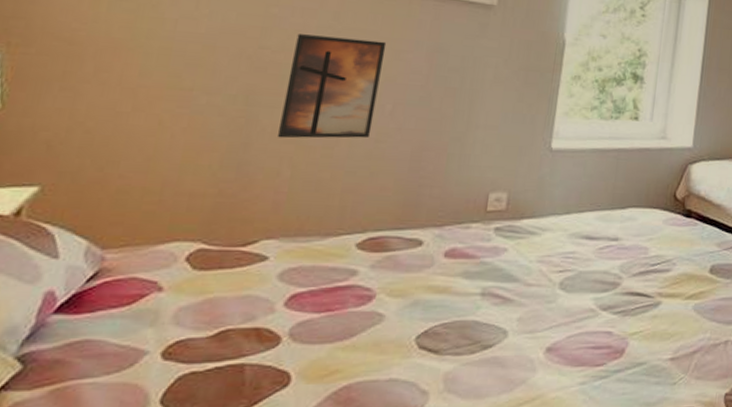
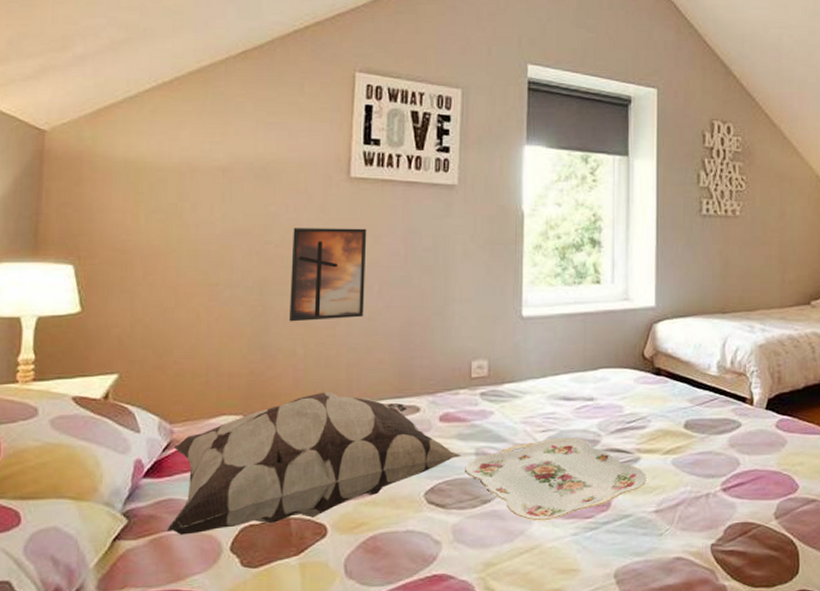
decorative pillow: none [76,219,465,384] -> present [167,392,461,535]
serving tray: none [467,279,666,369] -> present [465,437,647,521]

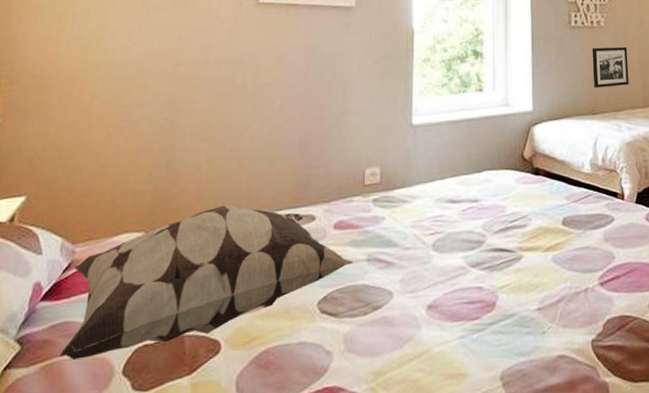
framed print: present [288,228,367,322] -> none [194,48,272,138]
serving tray: present [465,437,647,521] -> none [357,239,529,326]
picture frame: none [724,240,765,284] -> present [592,47,629,88]

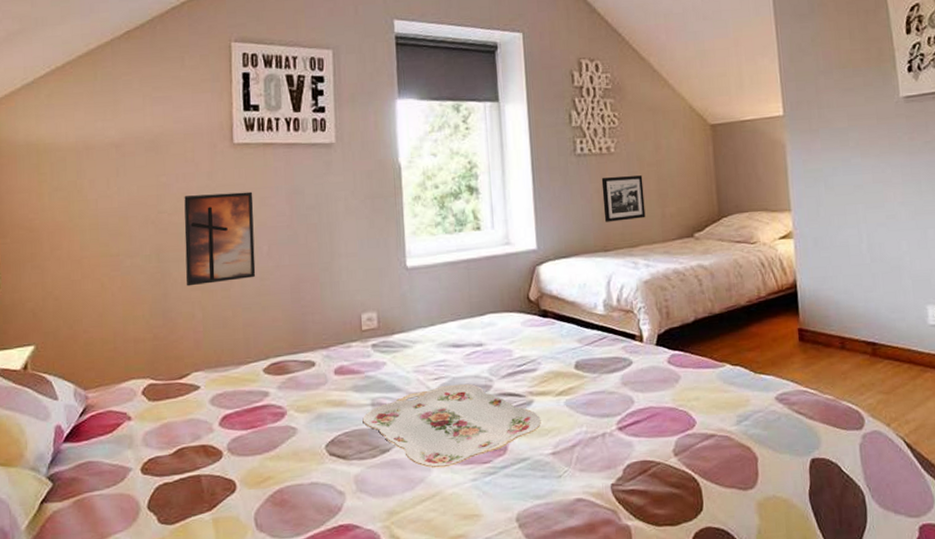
decorative pillow: present [59,204,354,360] -> none [88,351,358,496]
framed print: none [194,48,272,138] -> present [184,191,256,287]
serving tray: none [357,239,529,326] -> present [362,383,541,468]

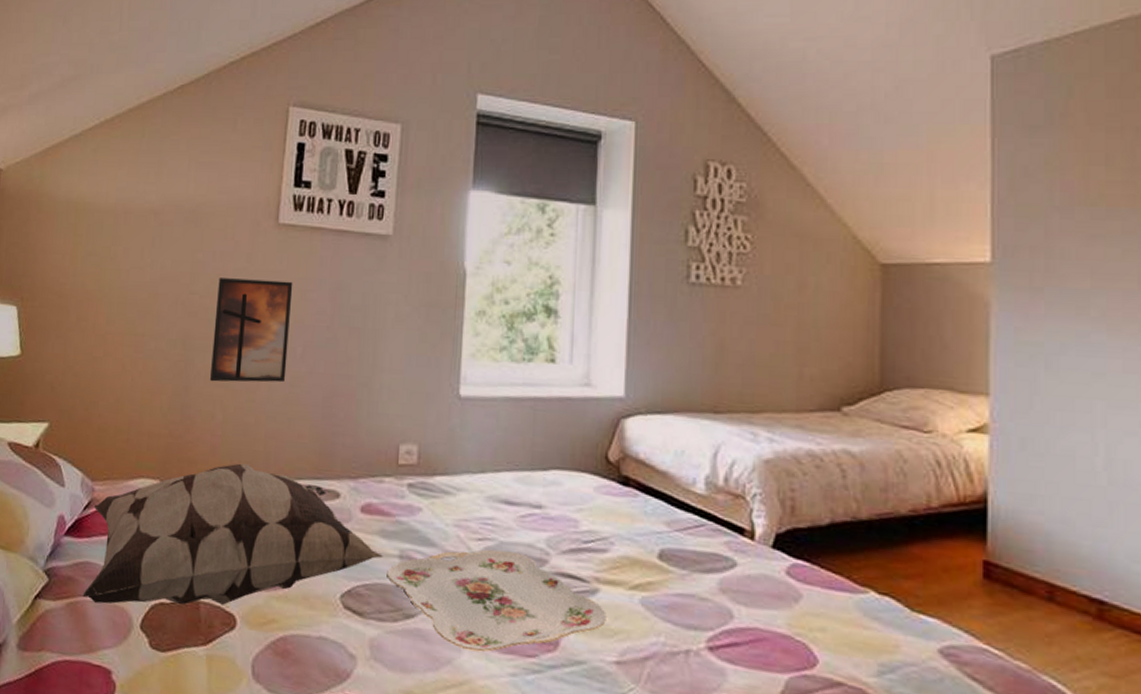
decorative pillow: none [88,351,358,496] -> present [82,463,383,605]
picture frame: present [601,175,646,222] -> none [718,317,777,377]

